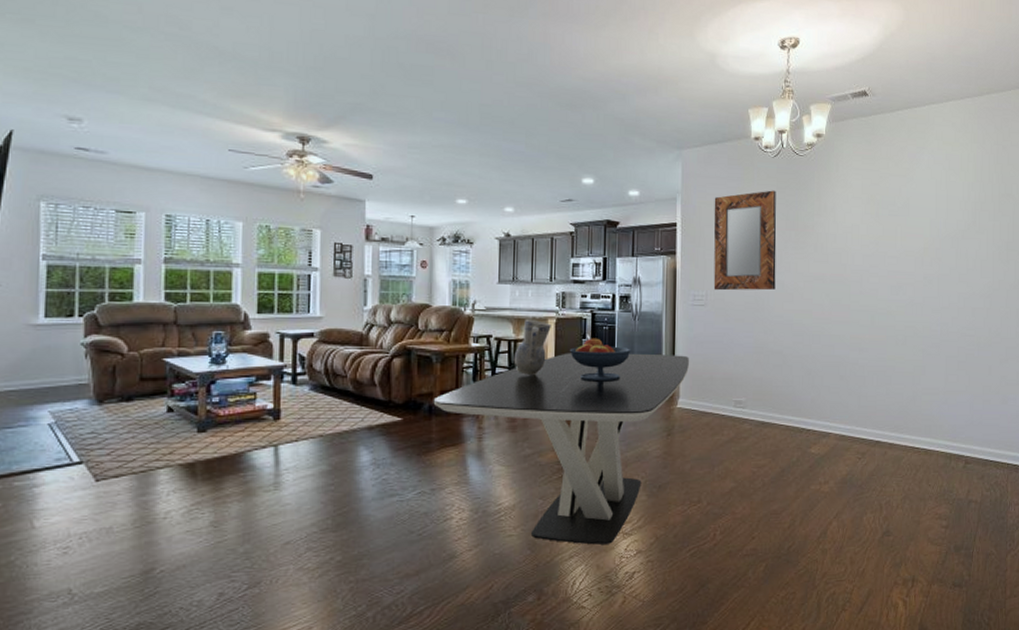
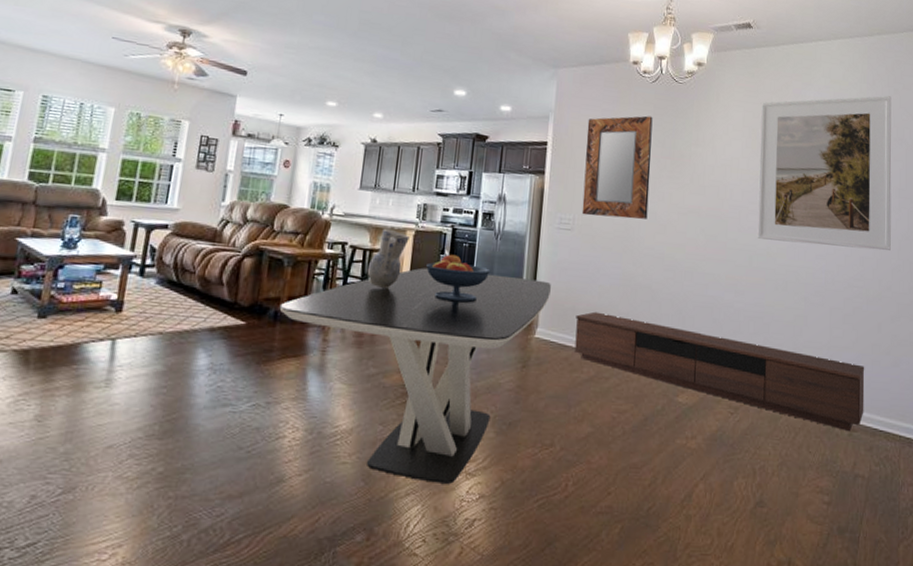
media console: none [714,379,977,465] -> present [574,311,865,432]
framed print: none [877,154,1000,301] -> present [757,96,892,251]

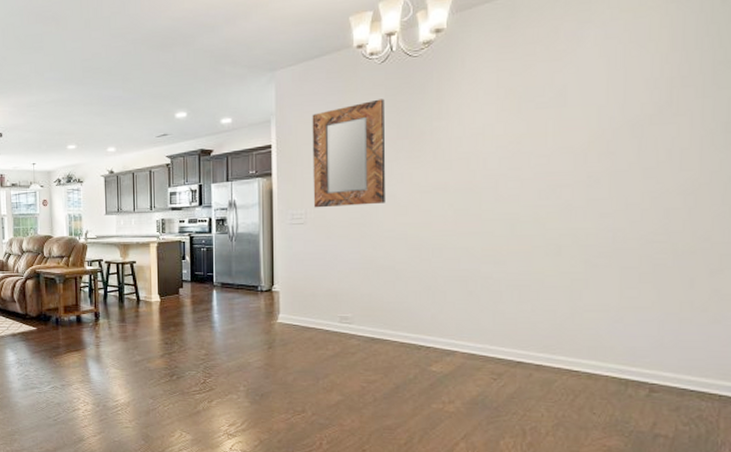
dining table: present [279,267,551,484] -> none [59,272,289,442]
vase: present [367,228,410,290] -> none [122,244,153,294]
fruit bowl: present [426,254,491,302] -> none [171,259,229,298]
media console: present [574,311,865,432] -> none [316,295,670,393]
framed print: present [757,96,892,251] -> none [519,10,716,205]

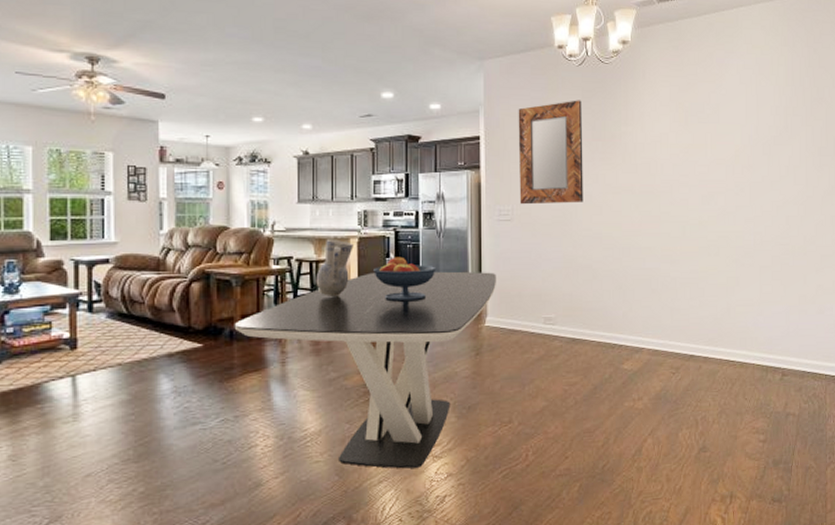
dining table: none [59,272,289,442] -> present [234,271,496,469]
vase: none [122,244,153,294] -> present [315,239,353,298]
fruit bowl: none [171,259,229,298] -> present [374,256,437,301]

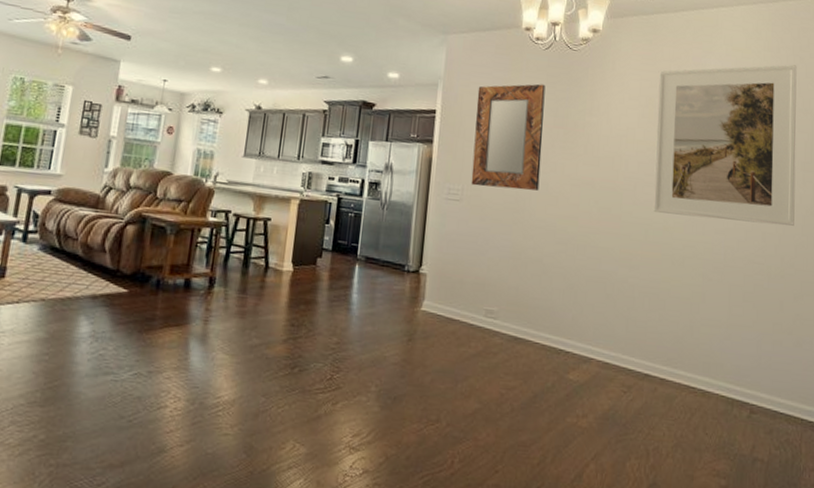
dining table: present [234,271,496,469] -> none [161,237,439,458]
vase: present [315,239,353,298] -> none [250,197,294,259]
fruit bowl: present [374,256,437,301] -> none [311,224,377,273]
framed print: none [686,56,814,209] -> present [653,64,797,227]

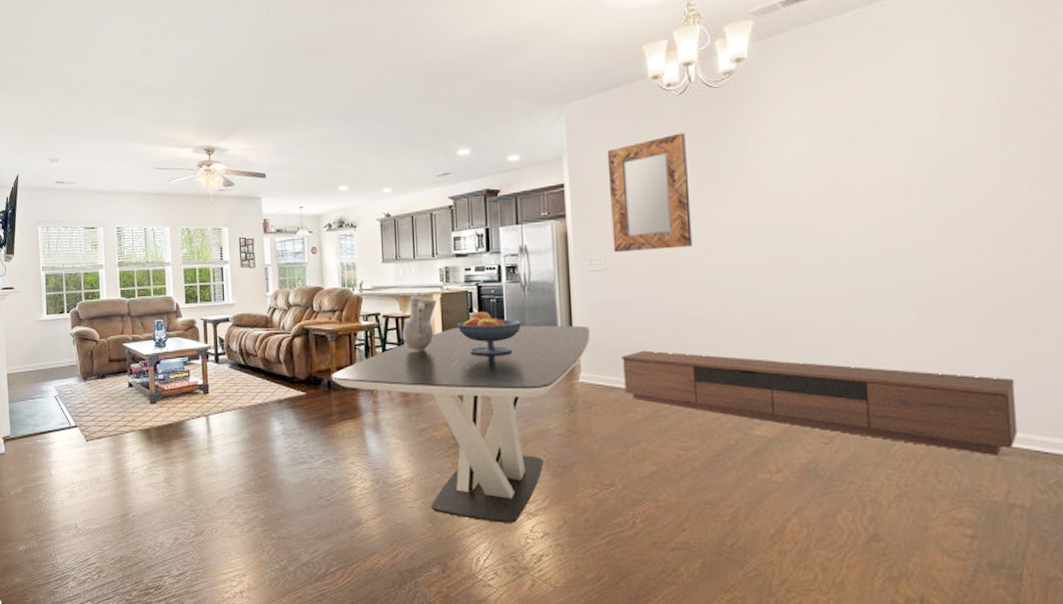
dining table: none [161,237,439,458] -> present [331,325,590,523]
vase: none [250,197,294,259] -> present [402,295,437,352]
fruit bowl: none [311,224,377,273] -> present [457,311,523,356]
media console: none [462,285,766,414] -> present [621,350,1018,457]
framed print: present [653,64,797,227] -> none [828,37,1045,247]

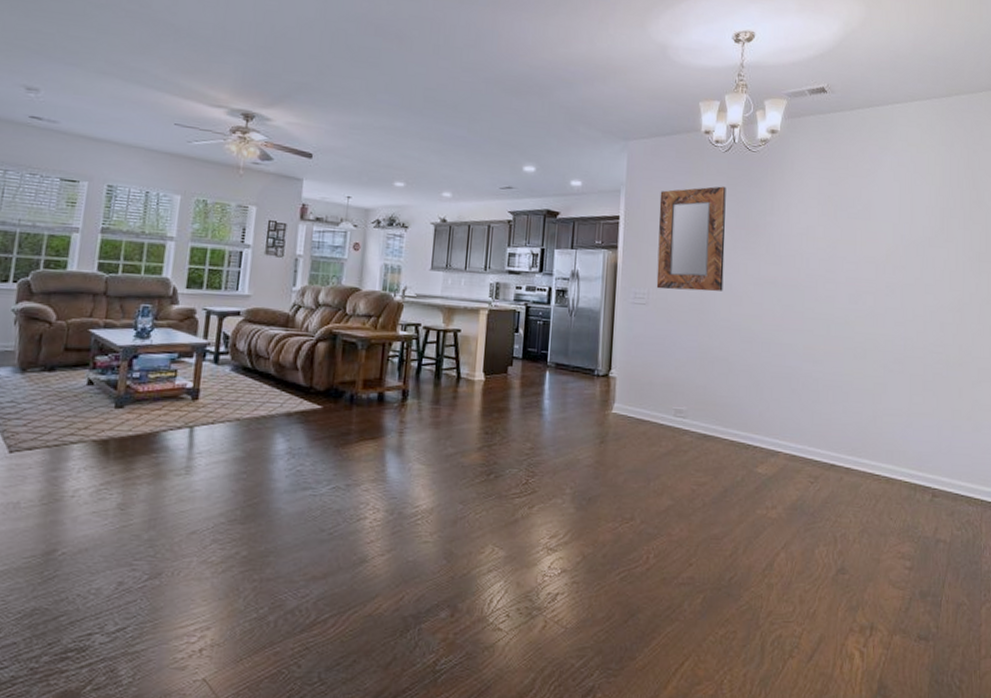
dining table: present [331,325,590,523] -> none [355,346,627,559]
vase: present [402,295,437,352] -> none [441,308,483,370]
fruit bowl: present [457,311,523,356] -> none [501,332,566,380]
media console: present [621,350,1018,457] -> none [652,385,946,498]

